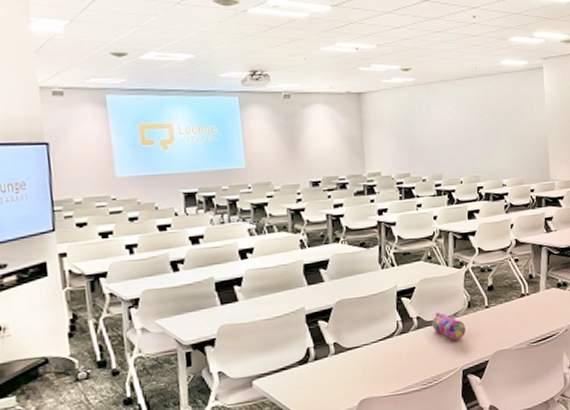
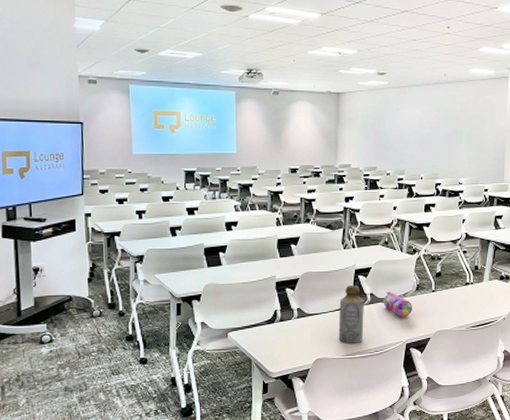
bottle: none [382,309,413,377] -> present [338,285,364,343]

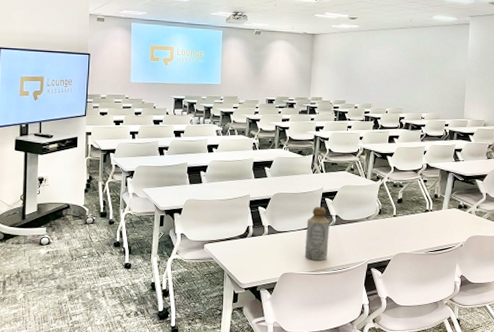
pencil case: present [381,292,412,318] -> none [345,215,374,239]

